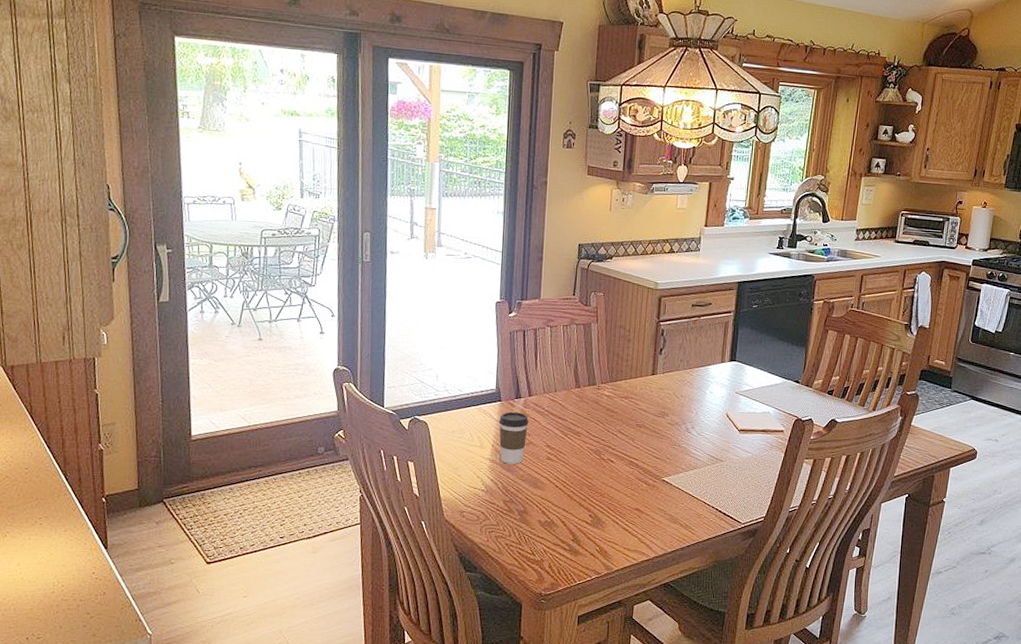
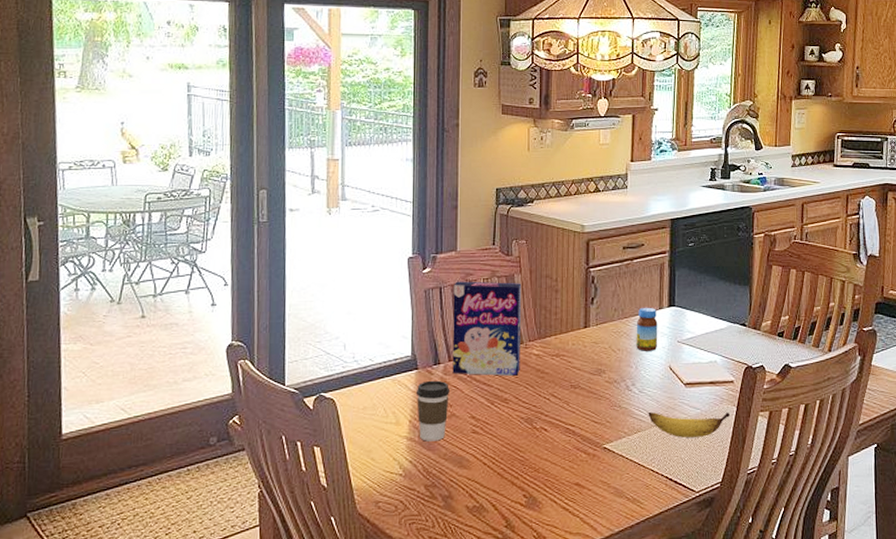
cereal box: none [532,326,598,413] -> present [452,281,522,376]
jar: none [698,360,719,399] -> present [636,307,658,351]
banana: none [704,453,779,477] -> present [648,412,731,438]

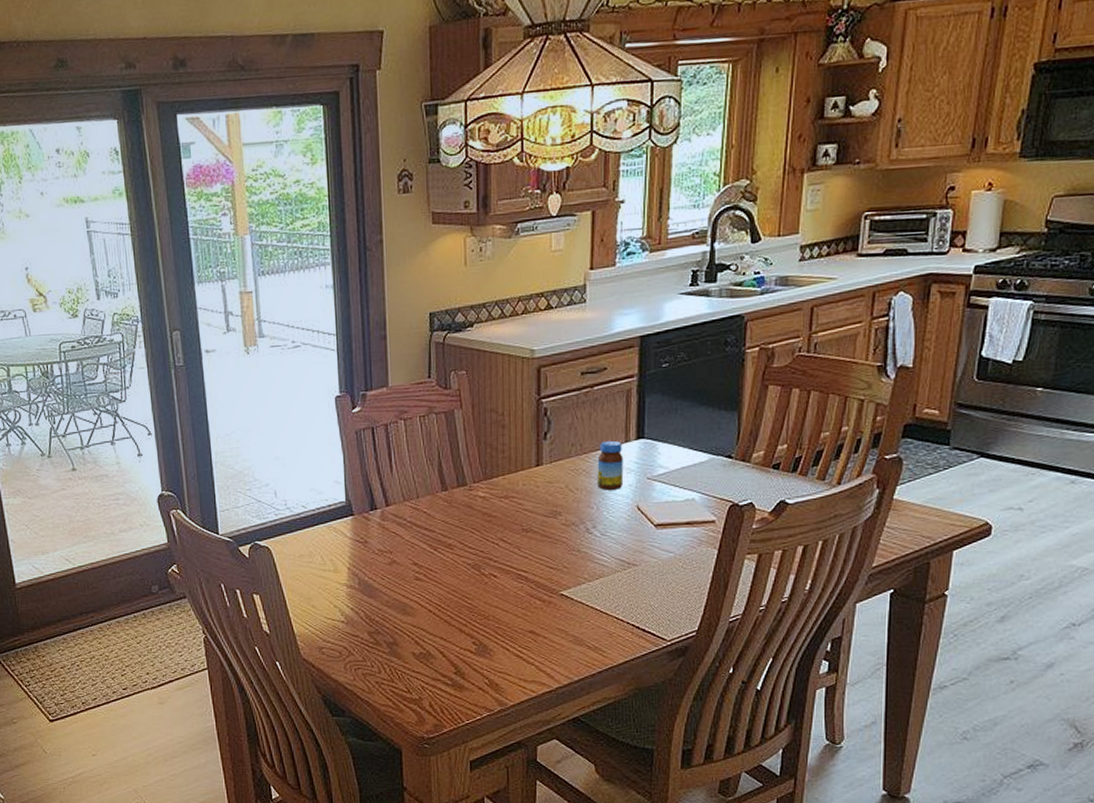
coffee cup: present [415,380,449,441] -> none [353,526,389,589]
cereal box: present [452,281,522,376] -> none [387,419,465,520]
banana: present [648,412,731,438] -> none [611,555,711,583]

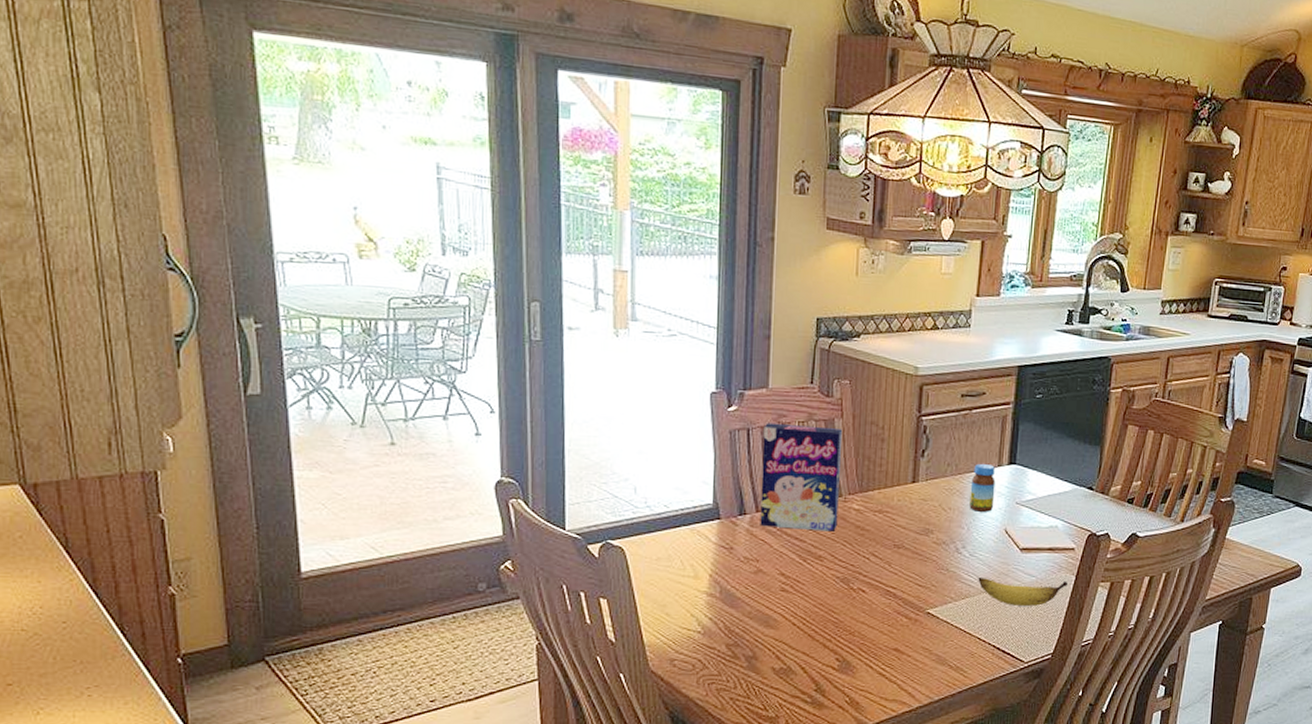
cereal box: none [387,419,465,520] -> present [760,422,843,531]
banana: none [611,555,711,583] -> present [978,578,1069,606]

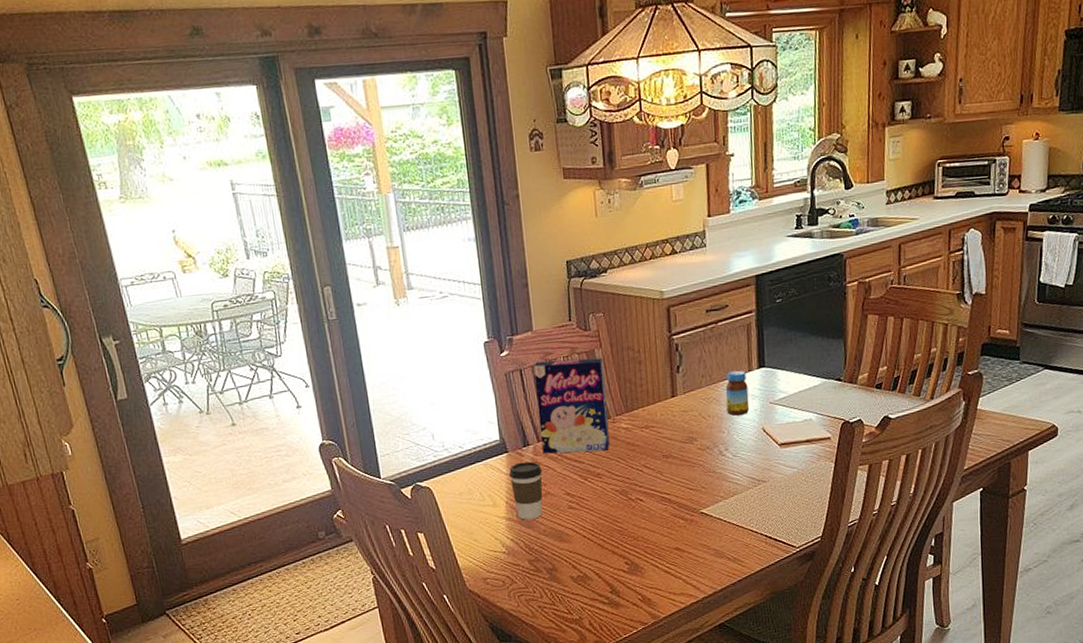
coffee cup: none [717,532,756,598] -> present [508,461,543,520]
banana: present [978,578,1069,606] -> none [743,468,829,497]

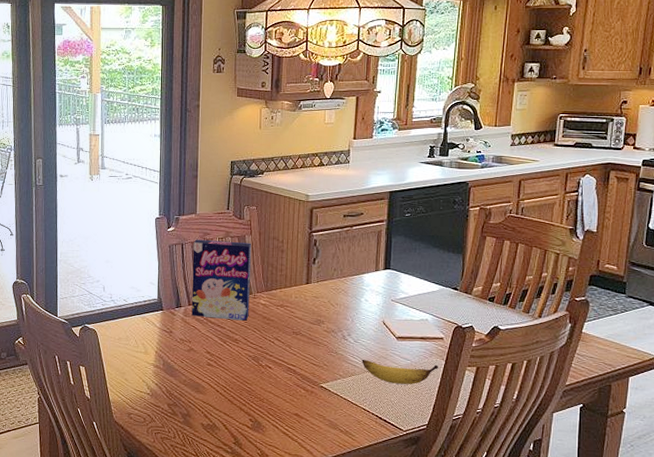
coffee cup: present [508,461,543,520] -> none [161,320,189,370]
jar: present [725,370,750,416] -> none [353,268,374,307]
banana: none [743,468,829,497] -> present [362,360,439,385]

